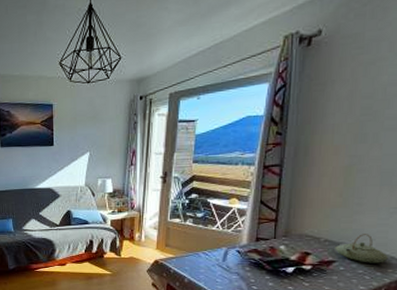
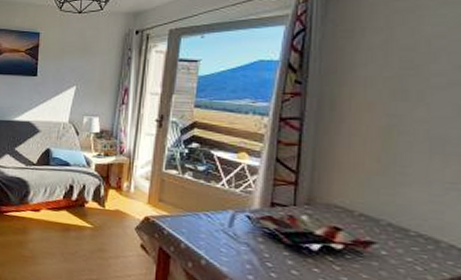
teapot: present [335,234,390,263] -> none [373,211,448,252]

